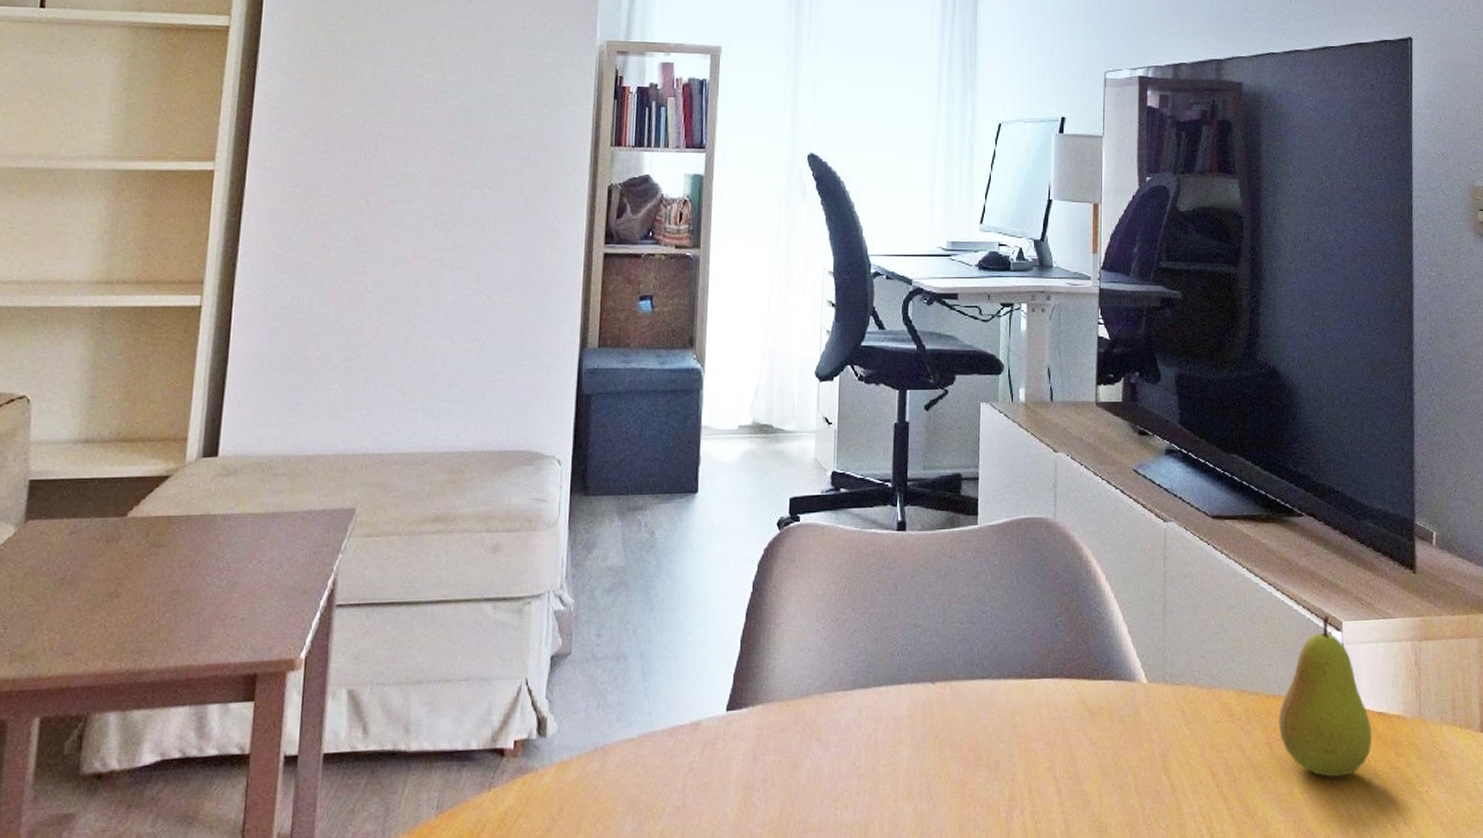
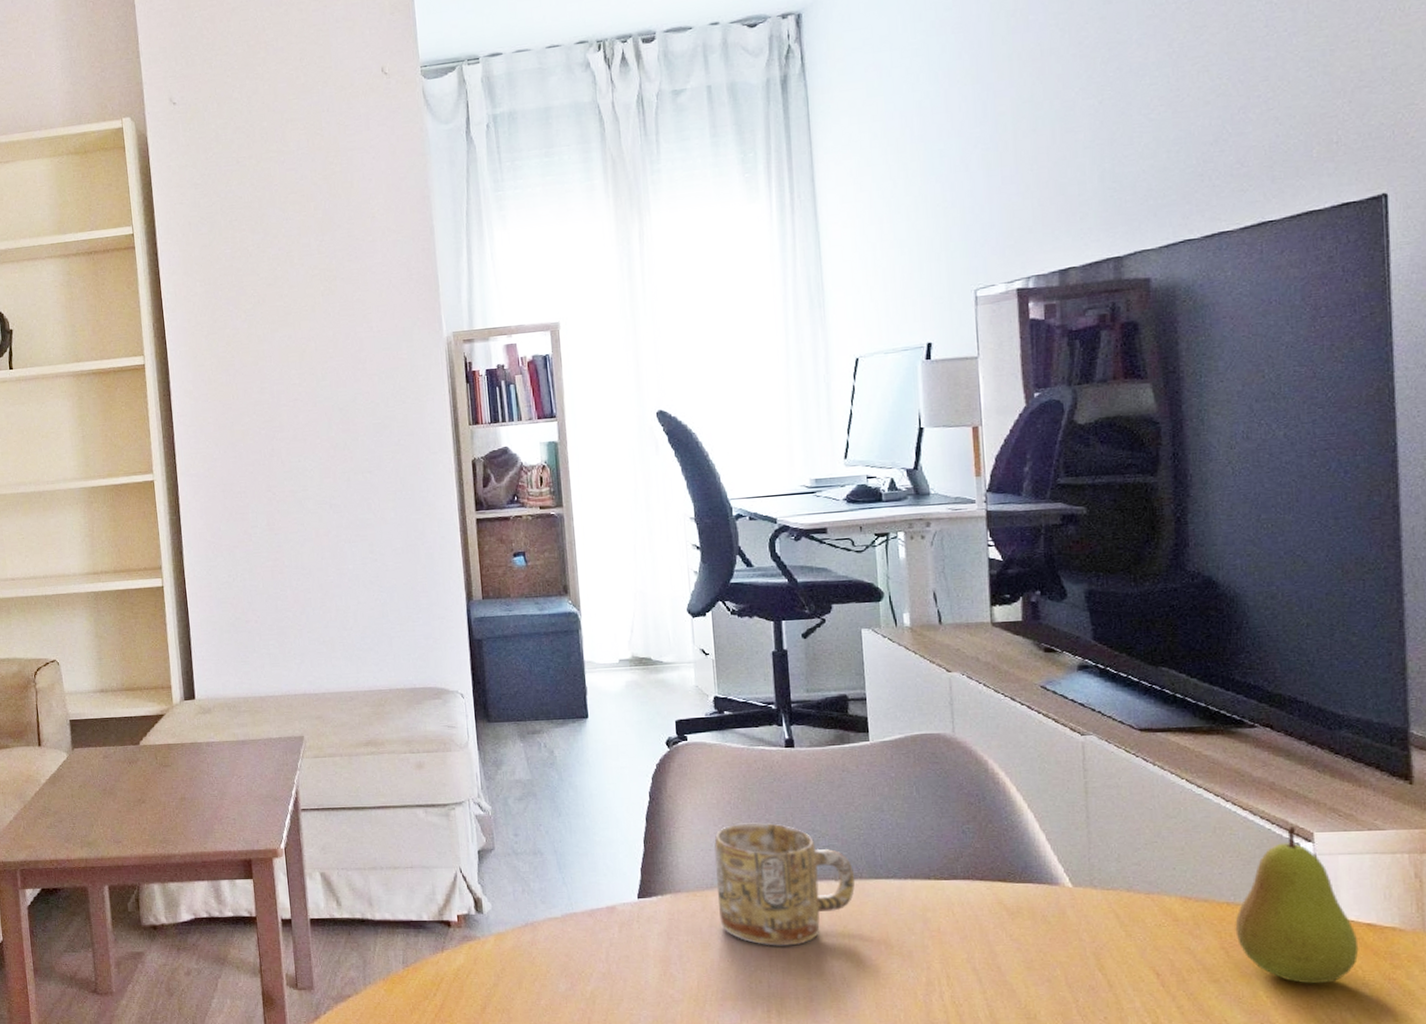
mug: none [811,617,951,763] -> present [714,822,855,946]

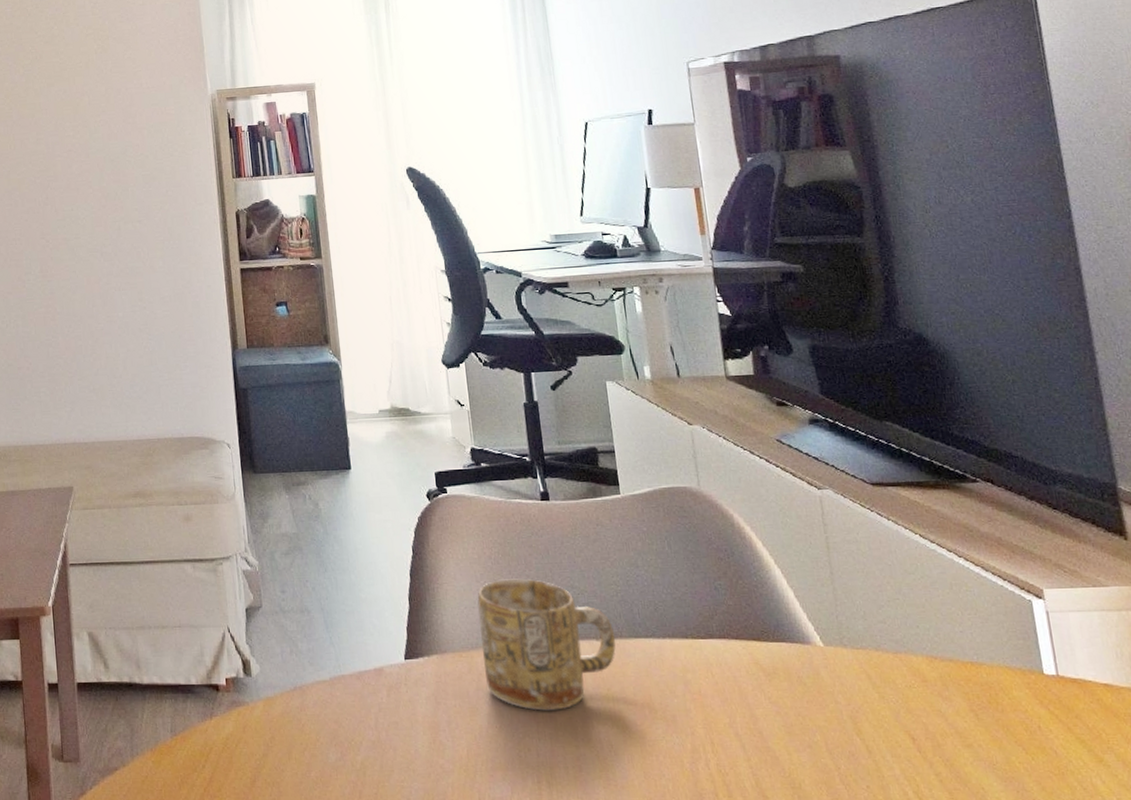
fruit: present [1235,827,1359,984] -> none [980,583,1100,749]

